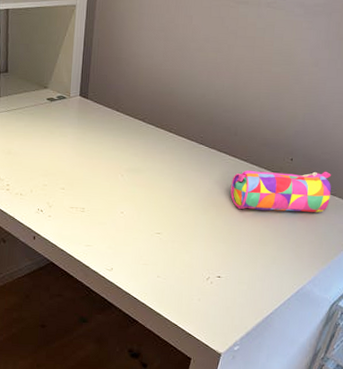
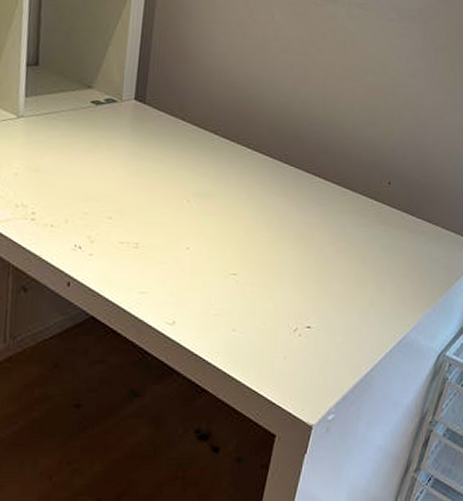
pencil case: present [230,170,331,213] -> none [321,195,433,245]

